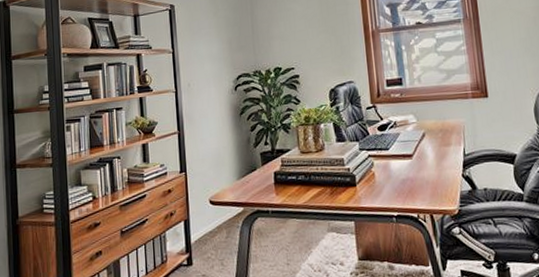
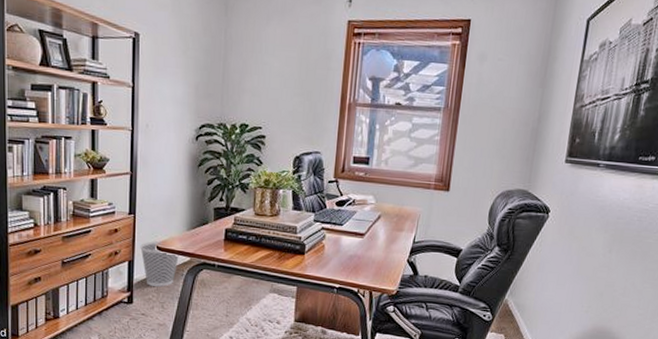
wastebasket: none [194,194,233,244] -> present [140,240,179,287]

